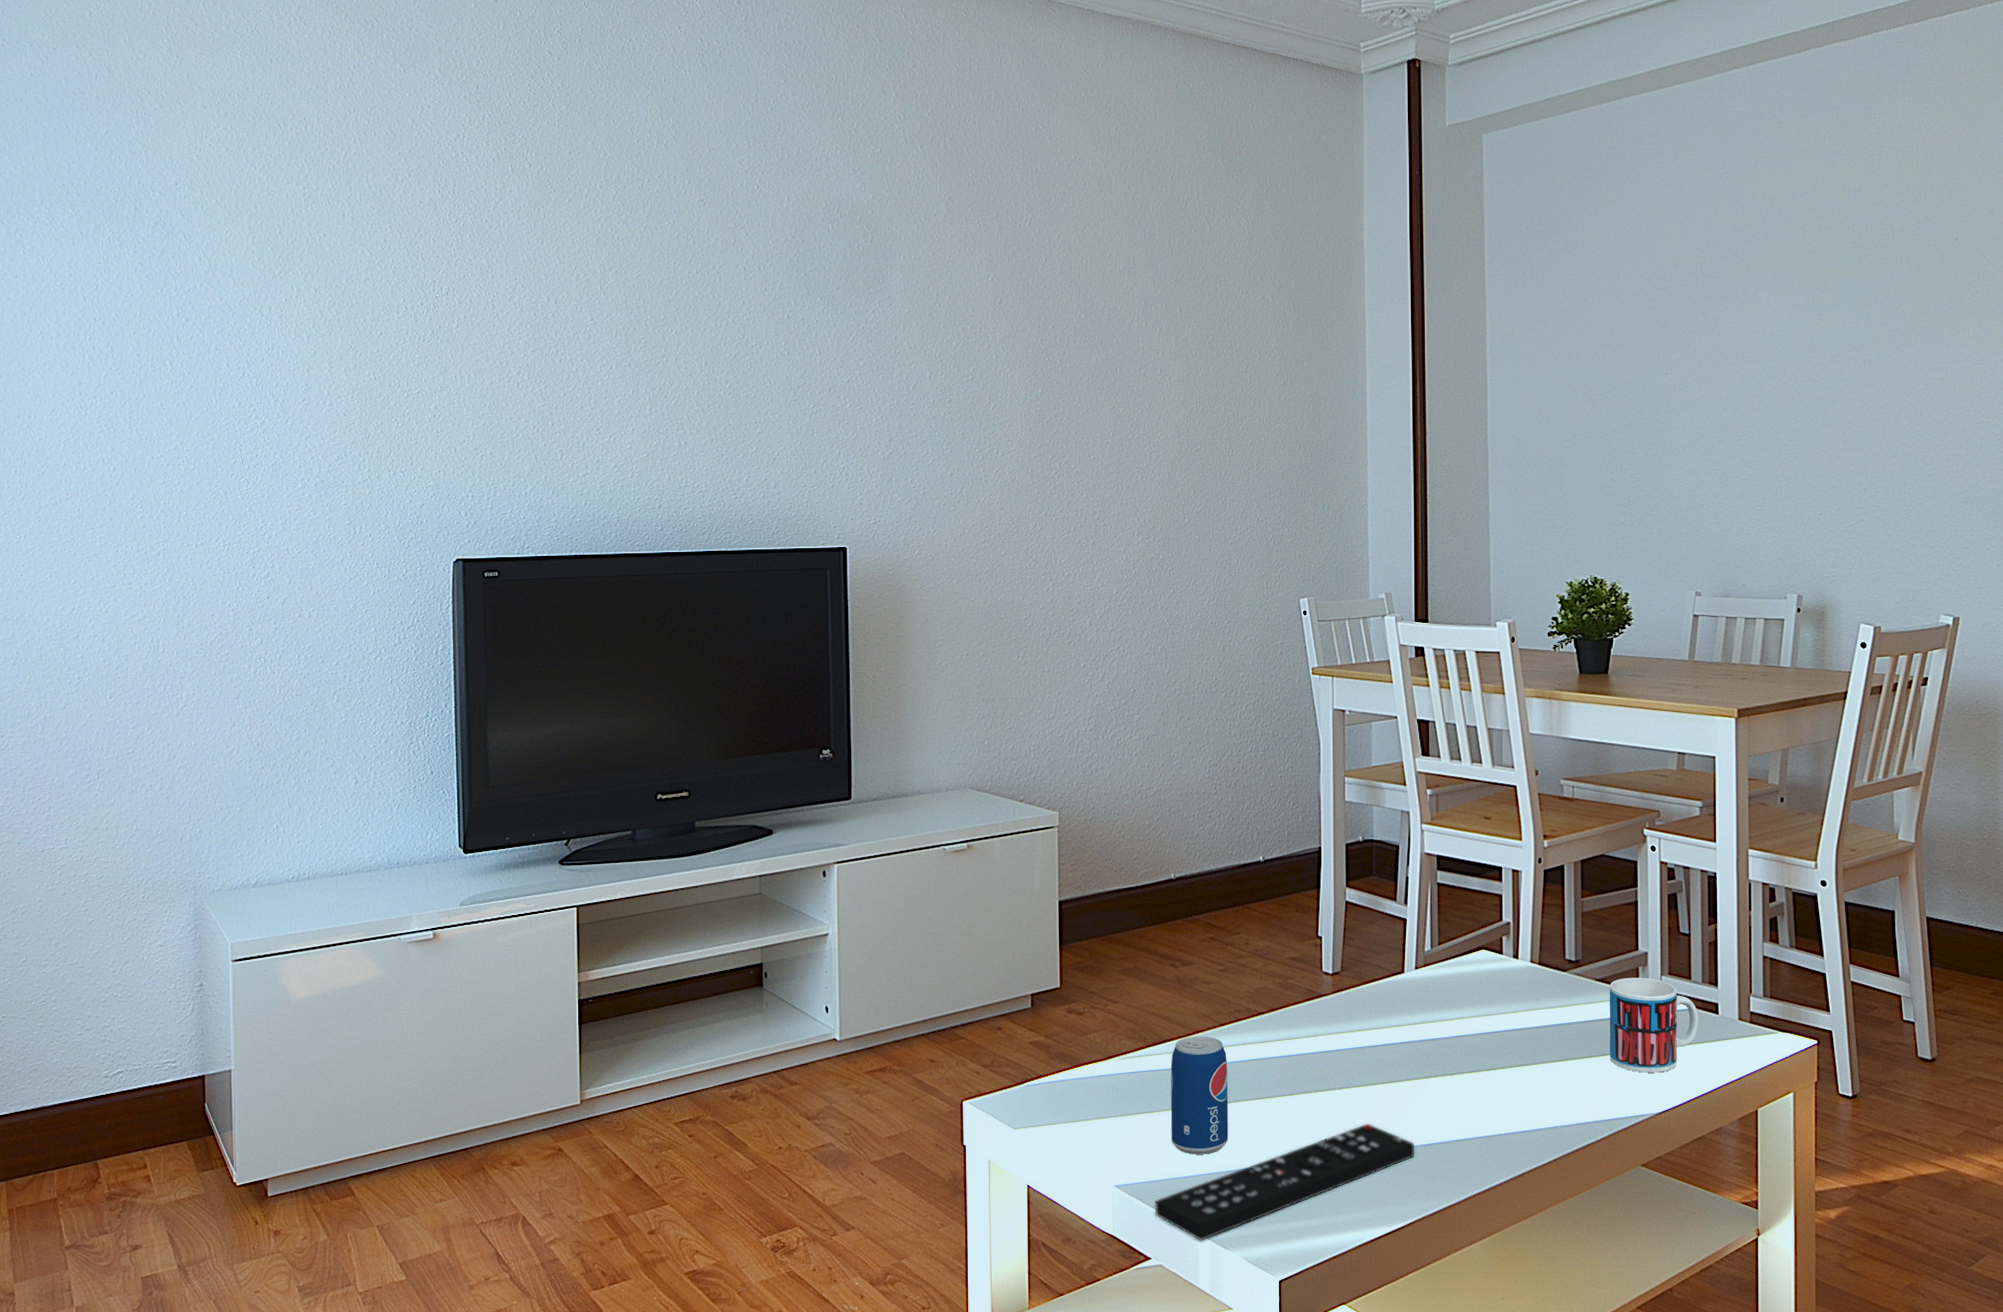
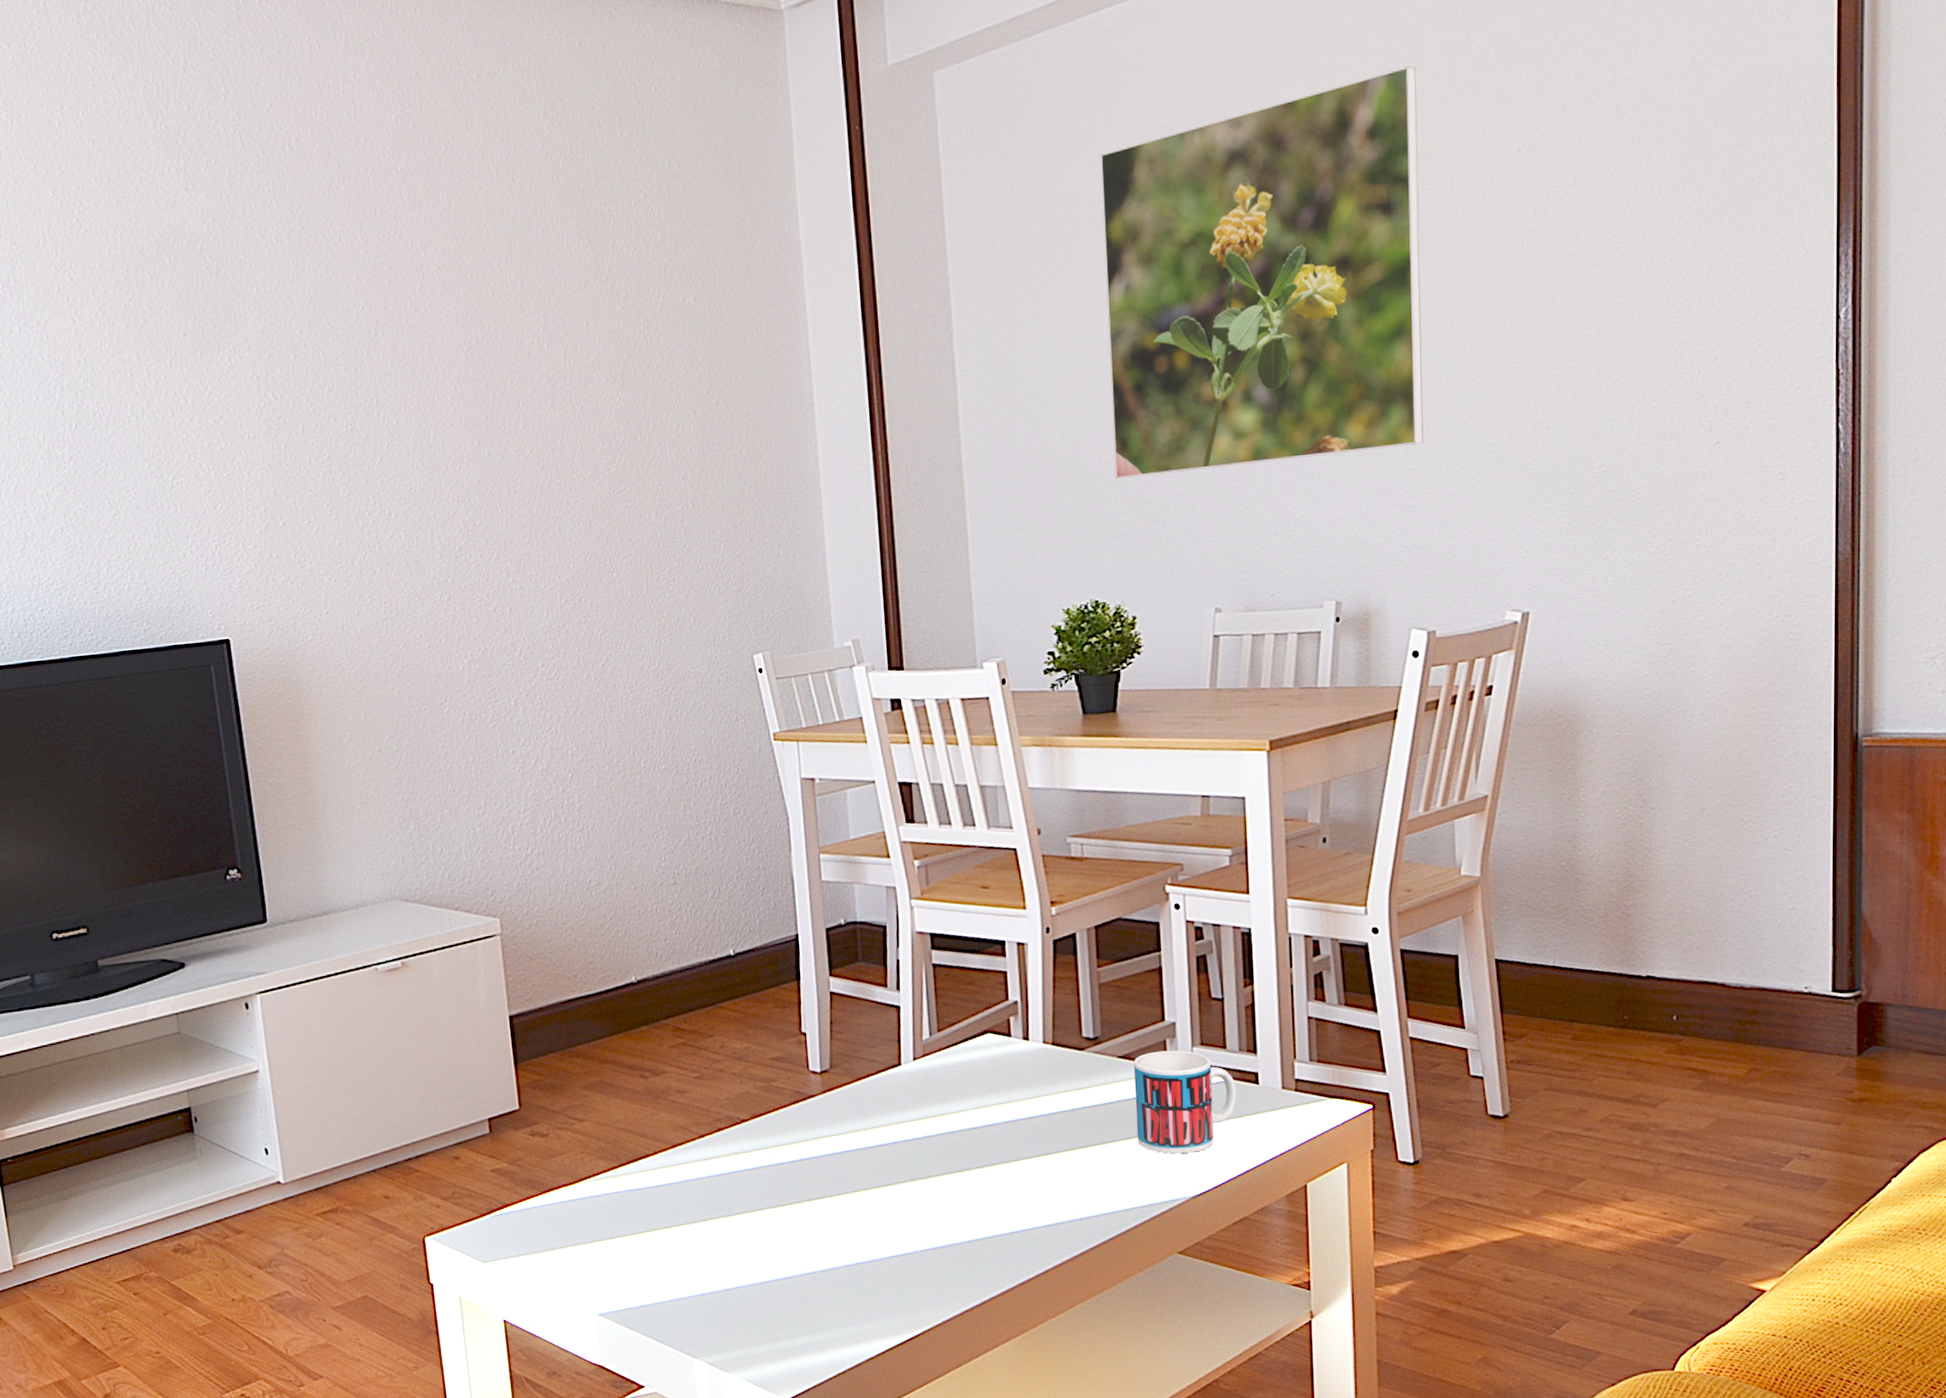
remote control: present [1155,1123,1414,1241] -> none [644,1229,925,1366]
beverage can: present [1171,1036,1228,1154] -> none [648,1149,719,1276]
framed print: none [1615,165,1874,477] -> present [1100,65,1423,479]

